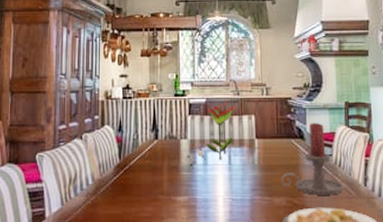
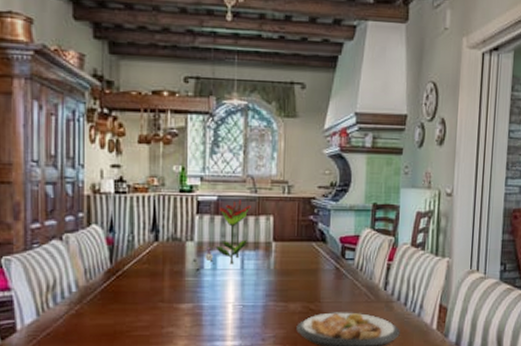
candle holder: present [281,122,344,195] -> none [298,224,364,300]

